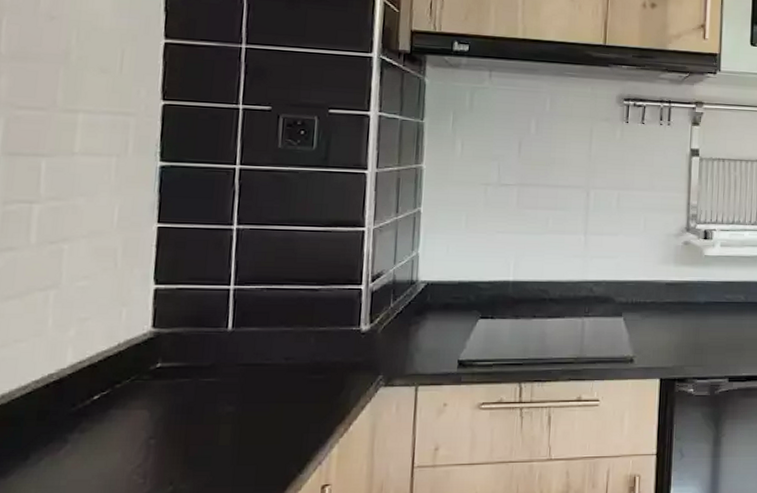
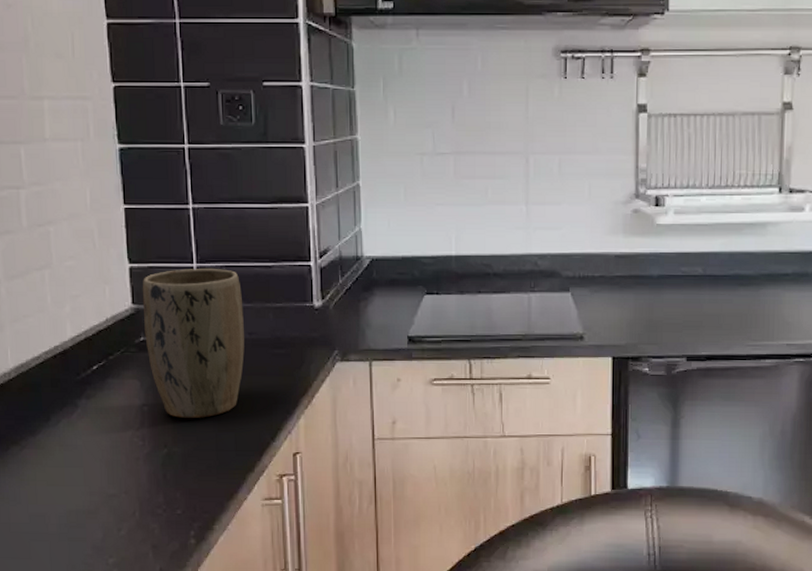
plant pot: none [162,290,282,451] -> present [142,268,245,418]

